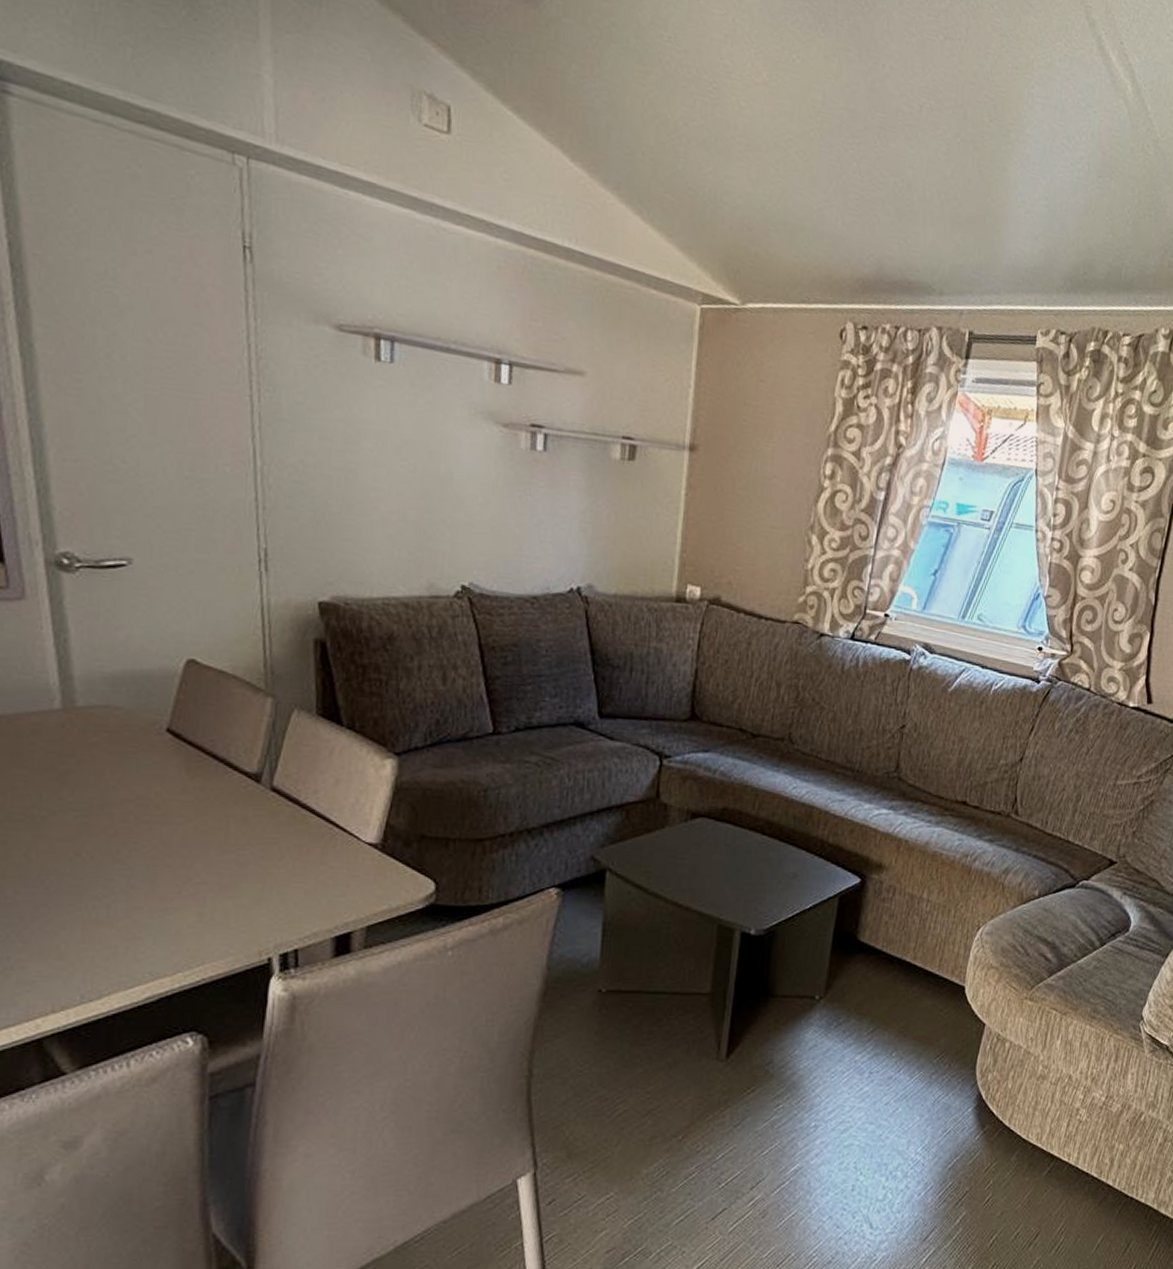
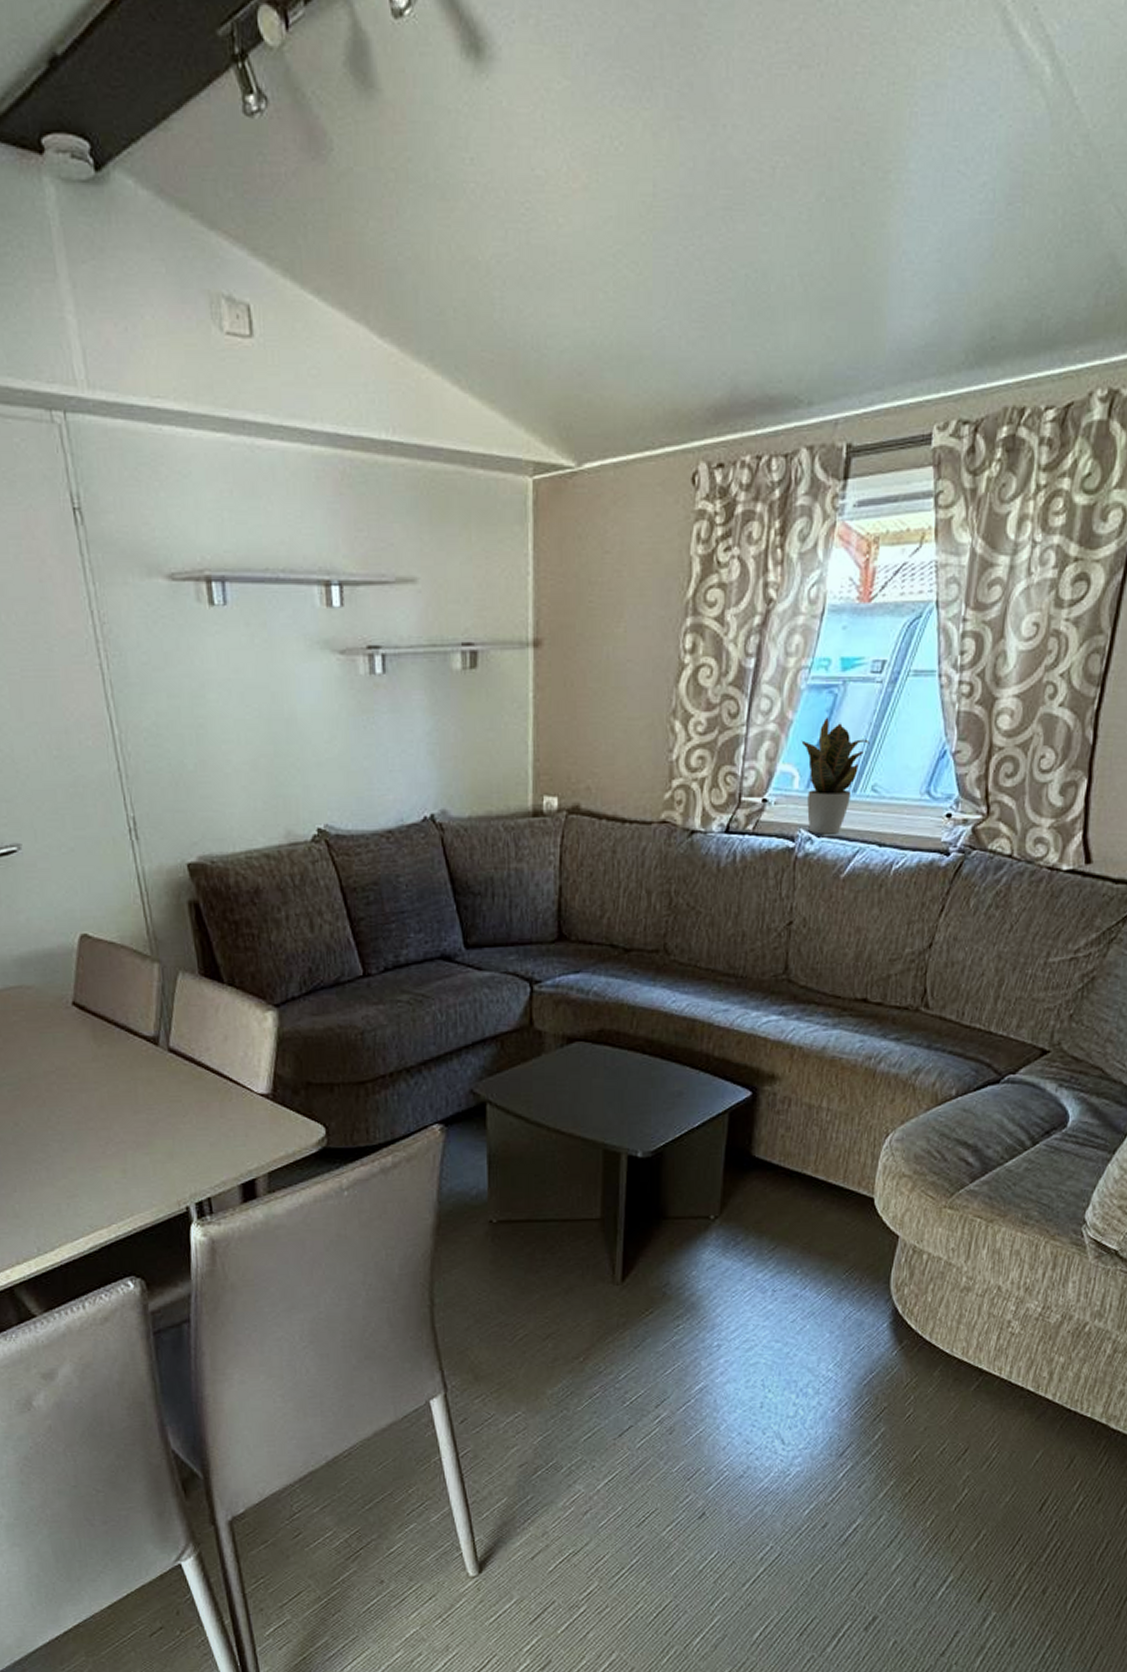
potted plant: none [920,551,978,653] -> present [801,717,870,835]

